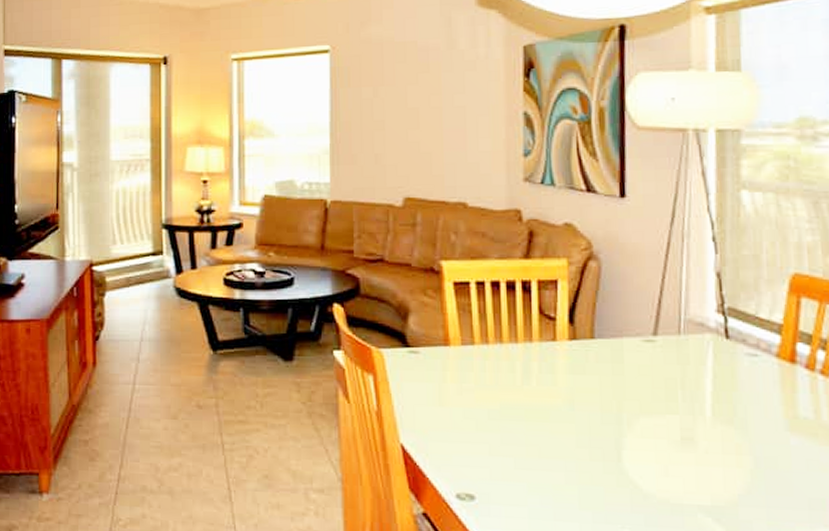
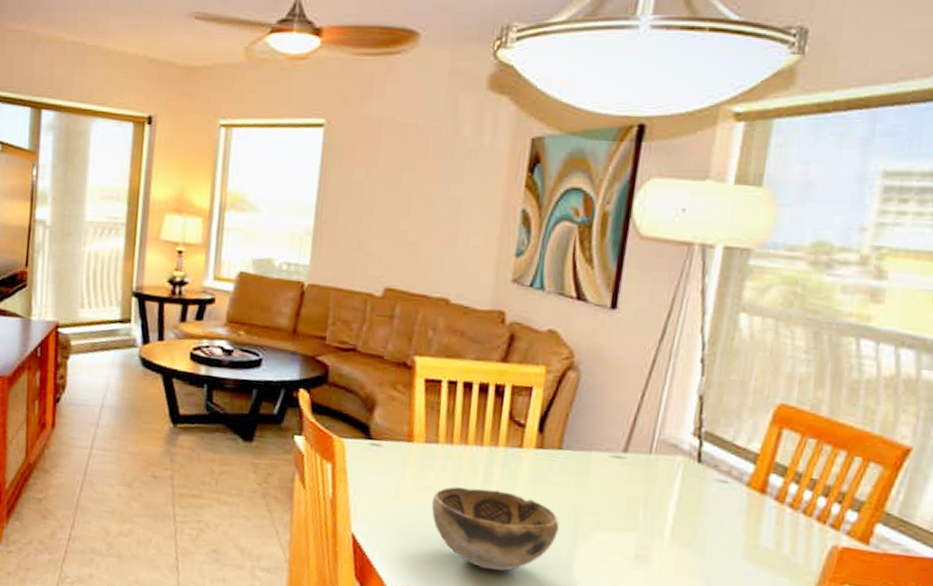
decorative bowl: none [475,385,603,467] -> present [431,486,559,571]

